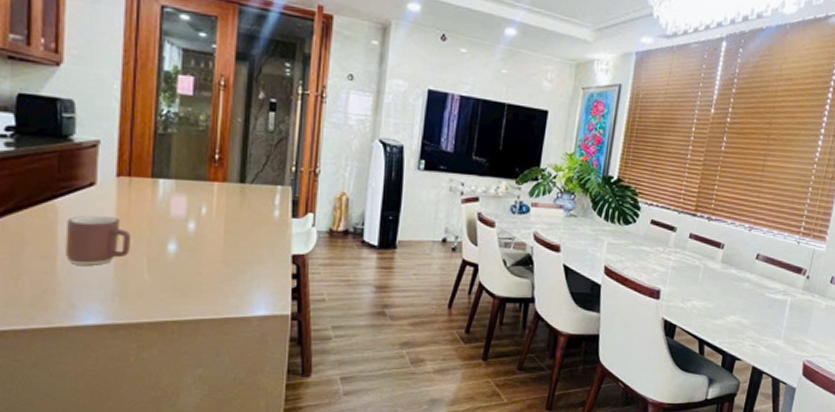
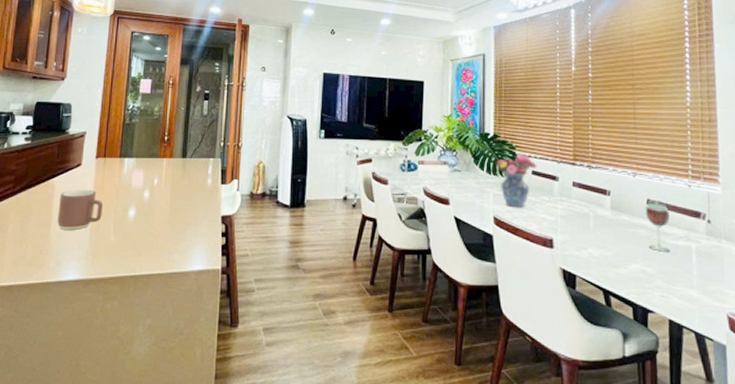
flower arrangement: none [615,200,658,258] -> present [496,153,537,208]
wineglass: none [749,256,775,305] -> present [645,201,671,252]

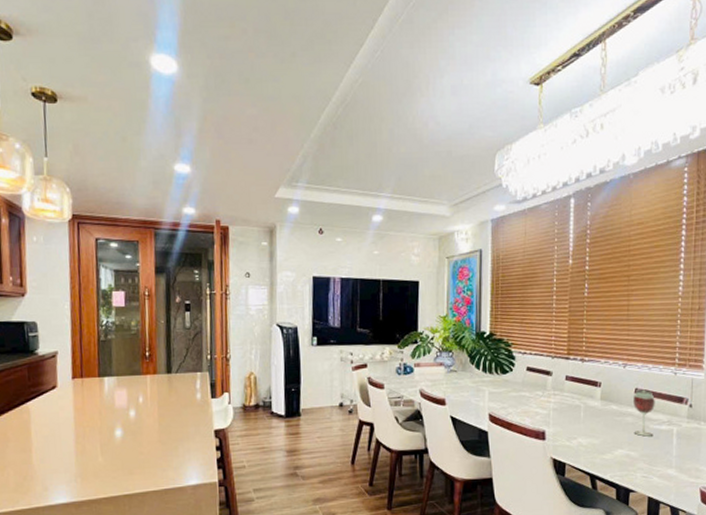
mug: present [57,190,104,230] -> none [37,412,87,454]
flower arrangement: present [496,153,537,208] -> none [492,350,532,404]

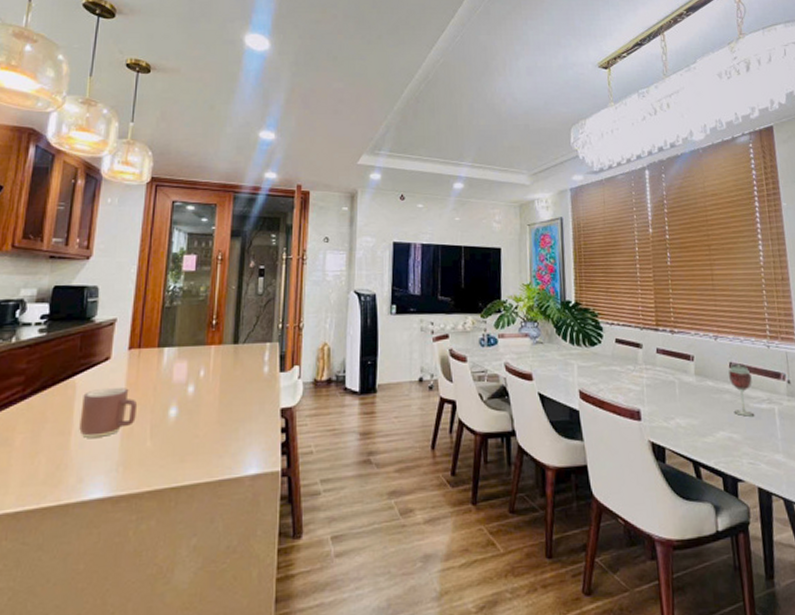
mug: none [37,412,87,454] -> present [79,388,138,438]

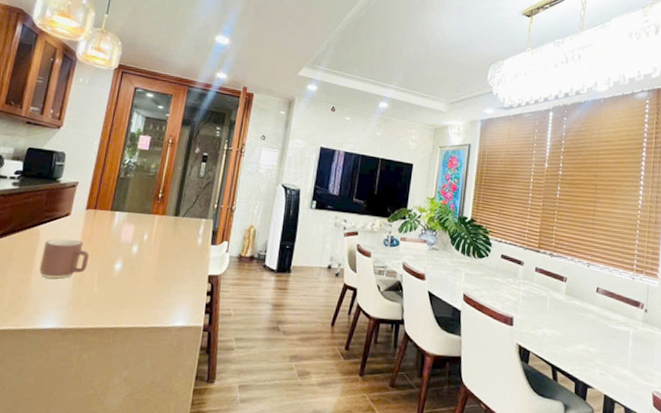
wineglass: present [728,363,755,417] -> none [594,289,614,335]

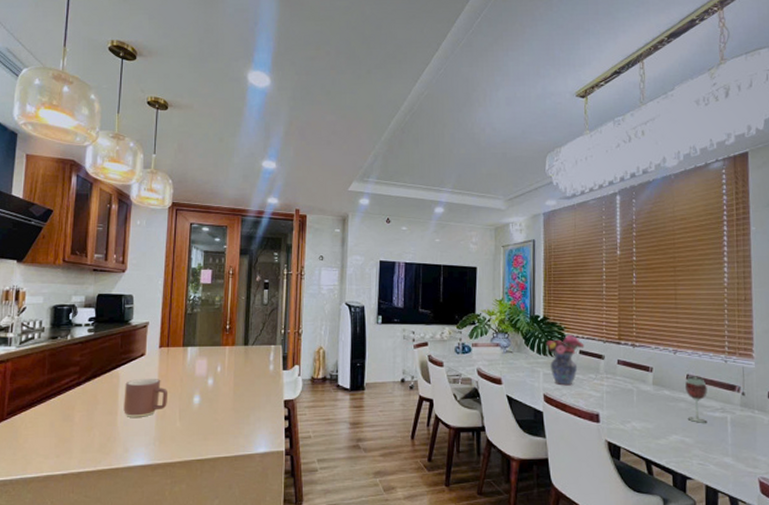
flower arrangement: none [470,238,506,288] -> present [546,334,585,386]
wineglass: none [594,289,614,335] -> present [684,376,708,423]

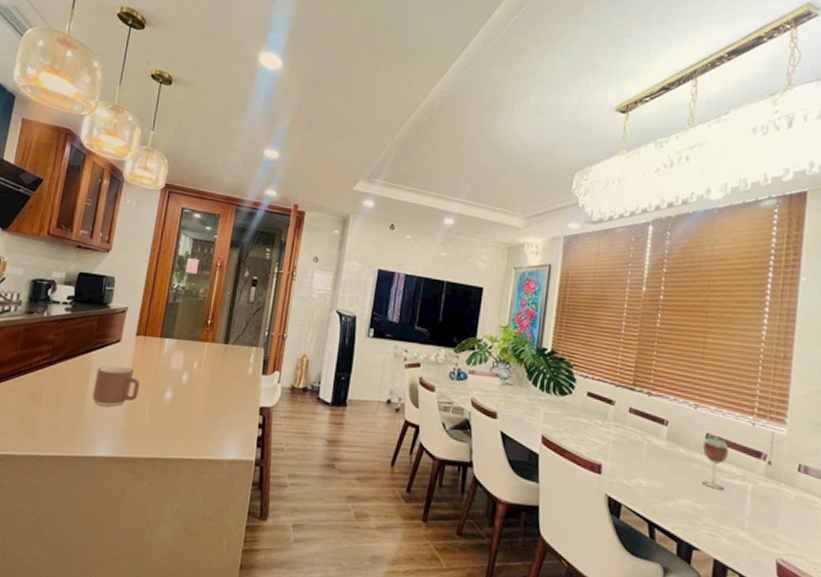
flower arrangement: present [546,334,585,386] -> none [550,372,594,429]

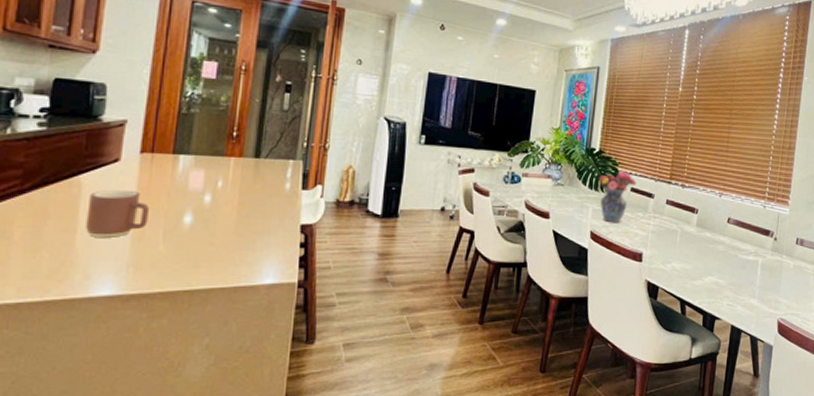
flower arrangement: none [550,372,594,429] -> present [598,170,637,223]
wineglass: present [702,435,729,490] -> none [724,219,745,266]

